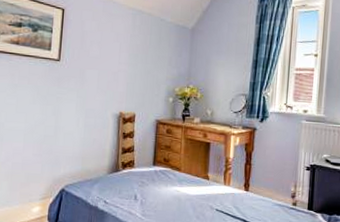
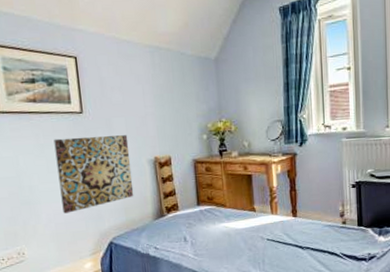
wall art: none [22,81,98,155] -> present [54,135,134,214]

